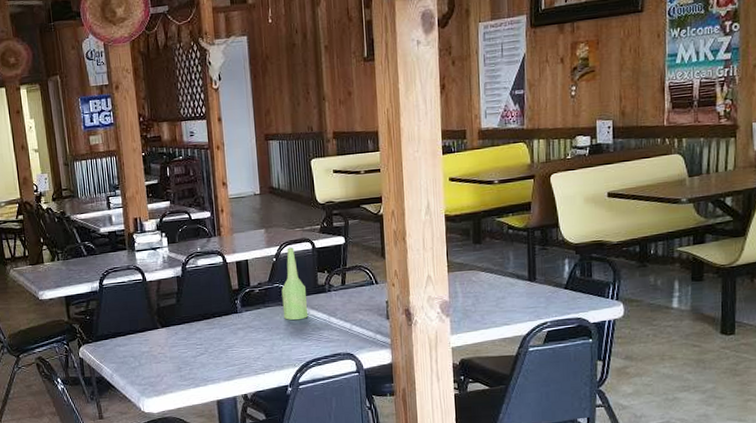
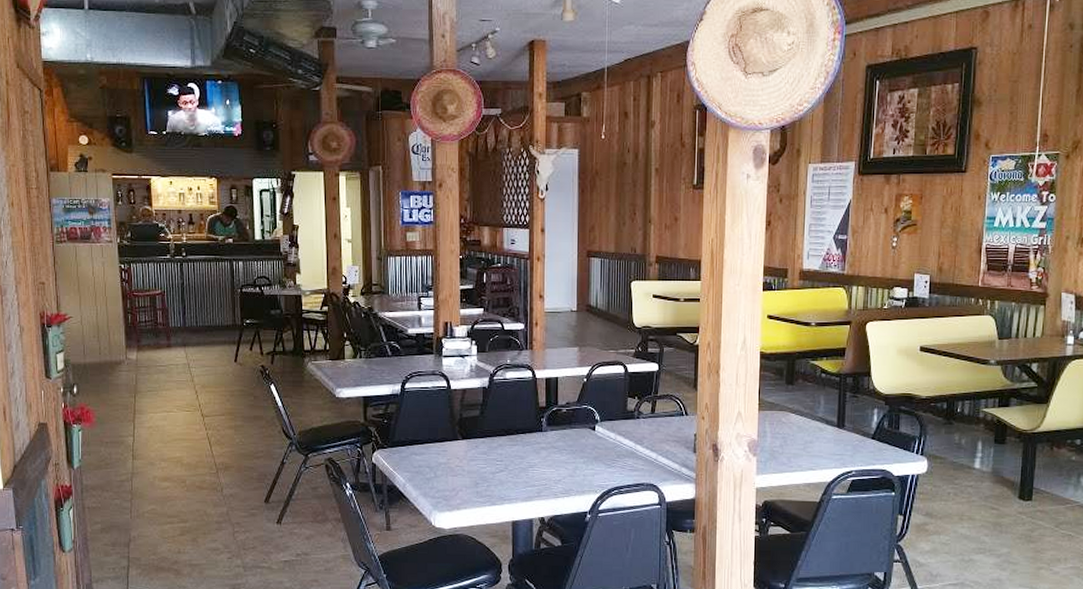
bottle: present [281,247,309,321] -> none [589,369,615,445]

